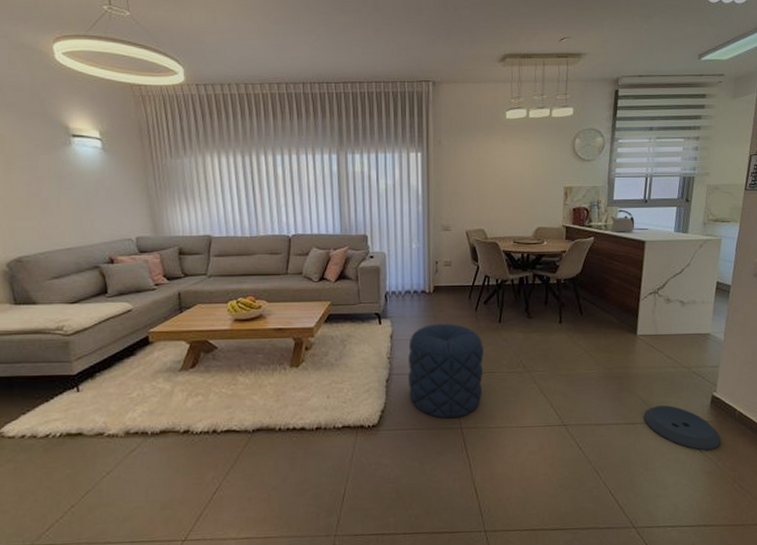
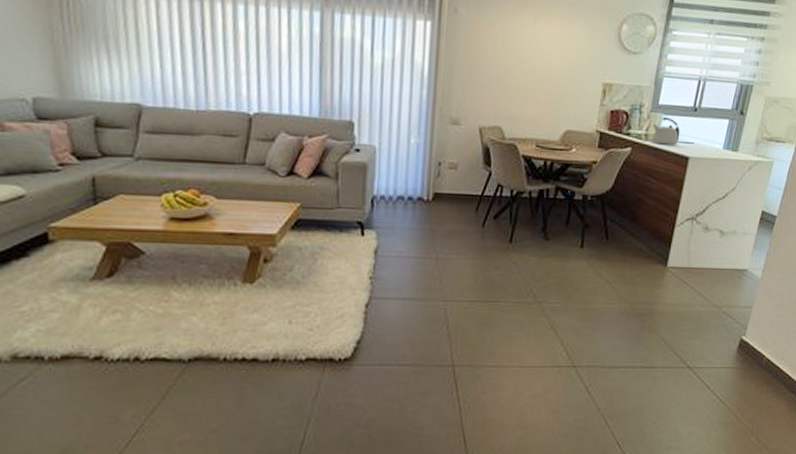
pouf: present [407,323,484,419] -> none [392,239,488,354]
robot vacuum: present [643,405,721,451] -> none [663,348,744,400]

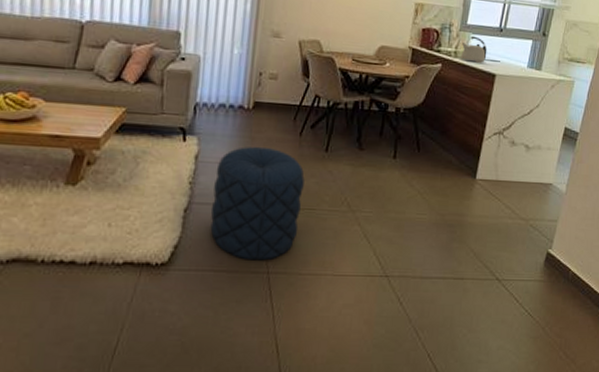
pouf: none [392,239,488,354] -> present [210,146,305,261]

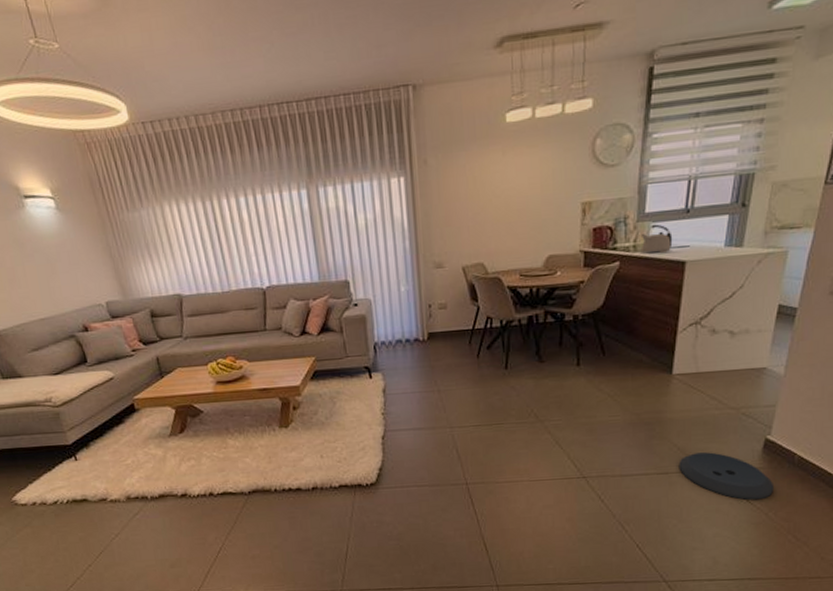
pouf: present [210,146,305,261] -> none [403,373,489,475]
robot vacuum: none [473,260,552,313] -> present [679,452,775,501]

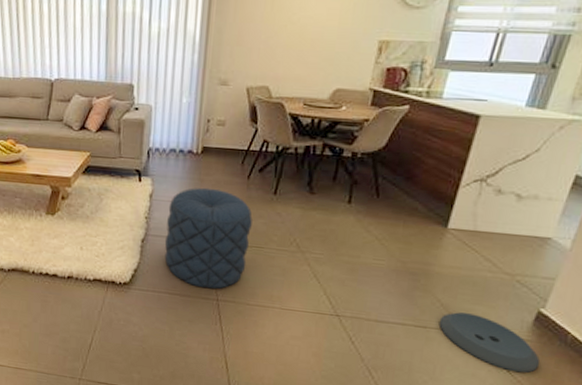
pouf: none [403,373,489,475] -> present [164,187,253,289]
kettle: present [640,224,673,254] -> none [433,72,471,104]

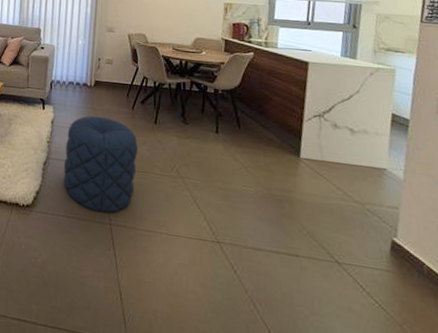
robot vacuum: present [438,312,540,373] -> none [308,240,407,308]

